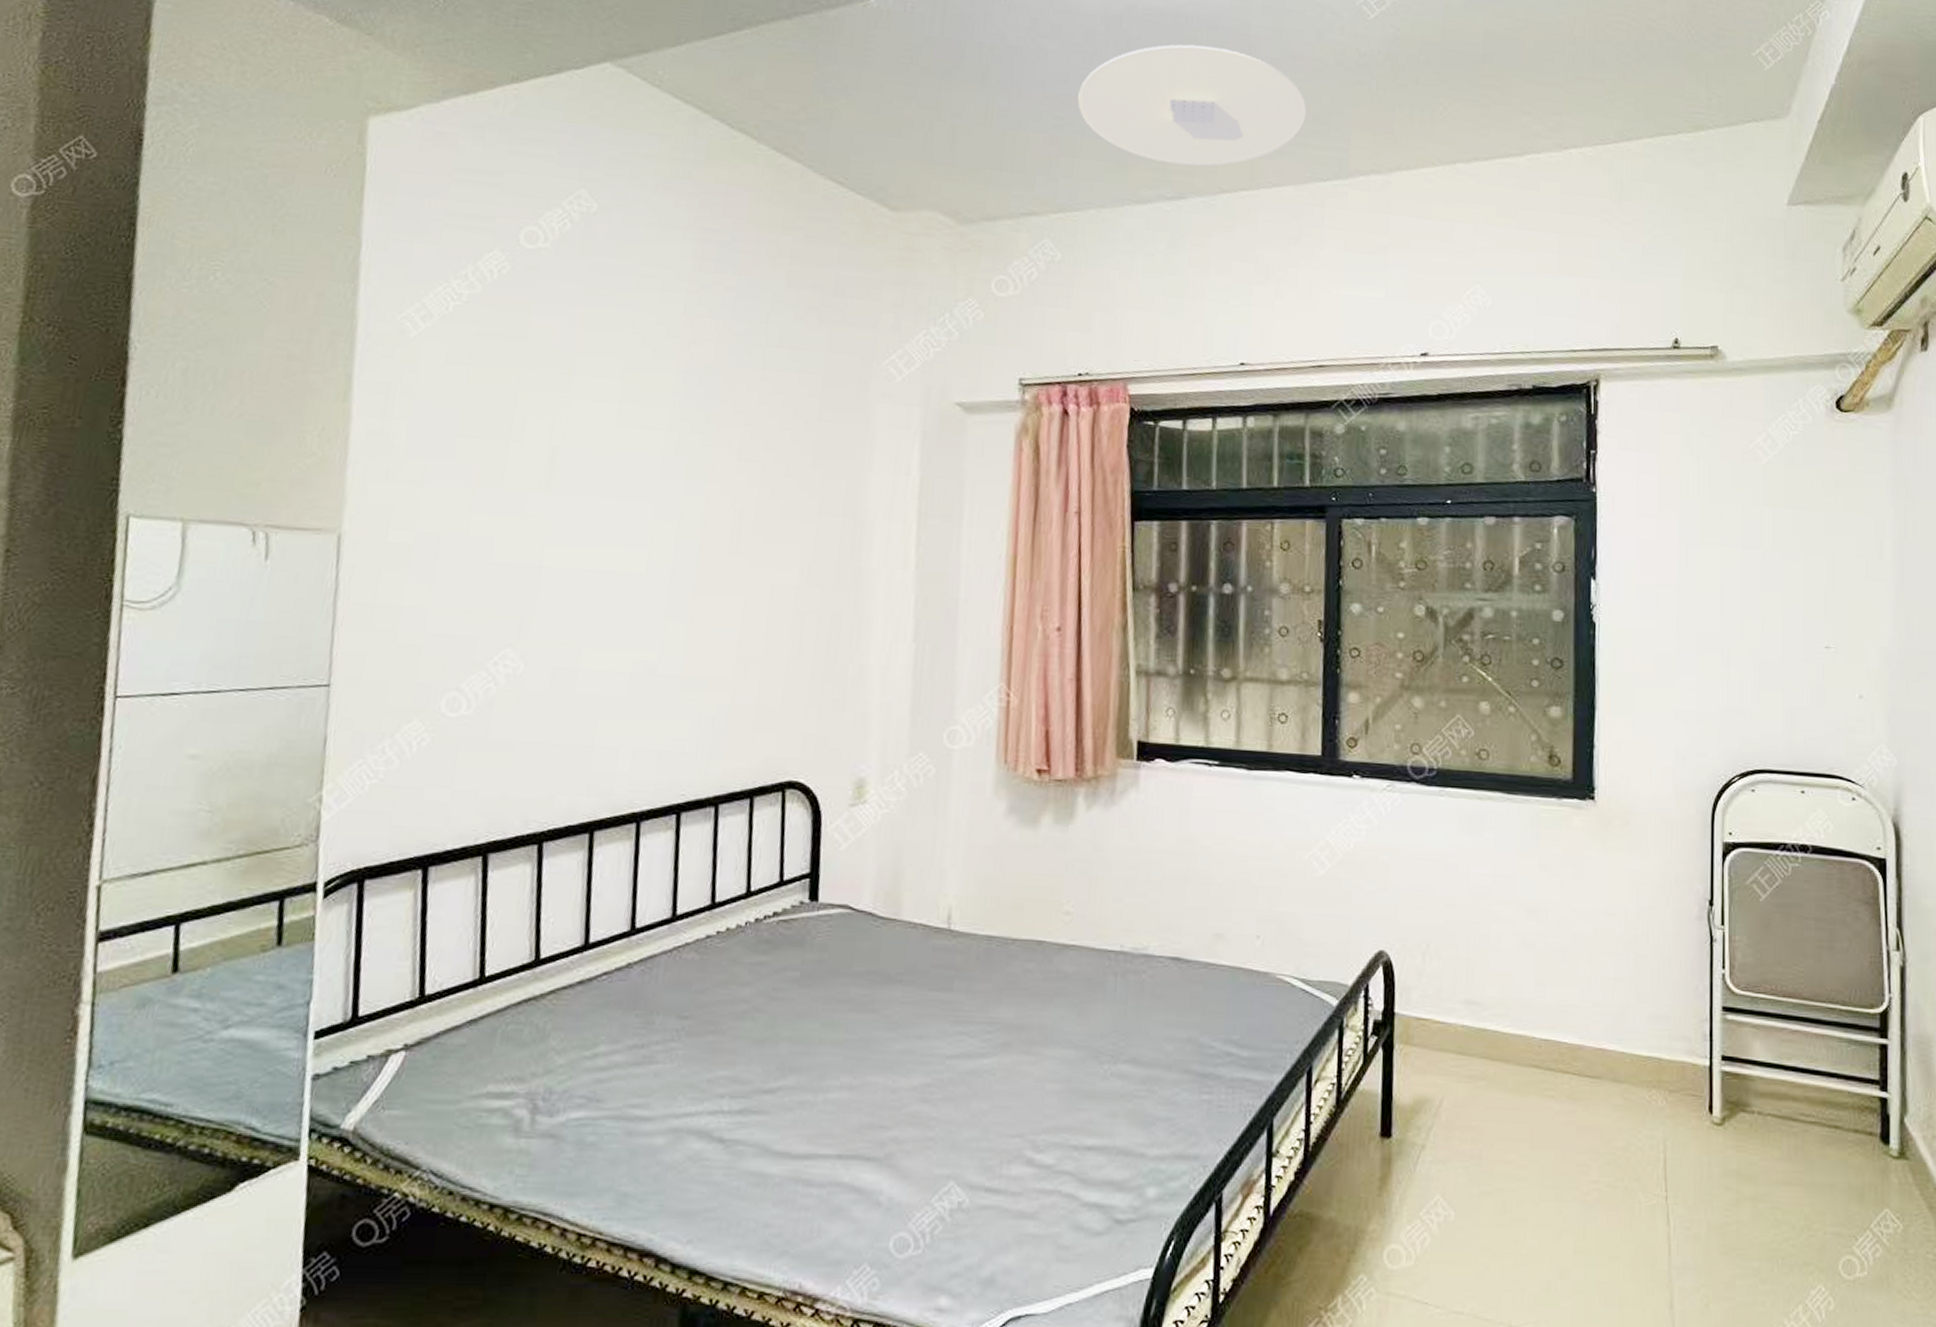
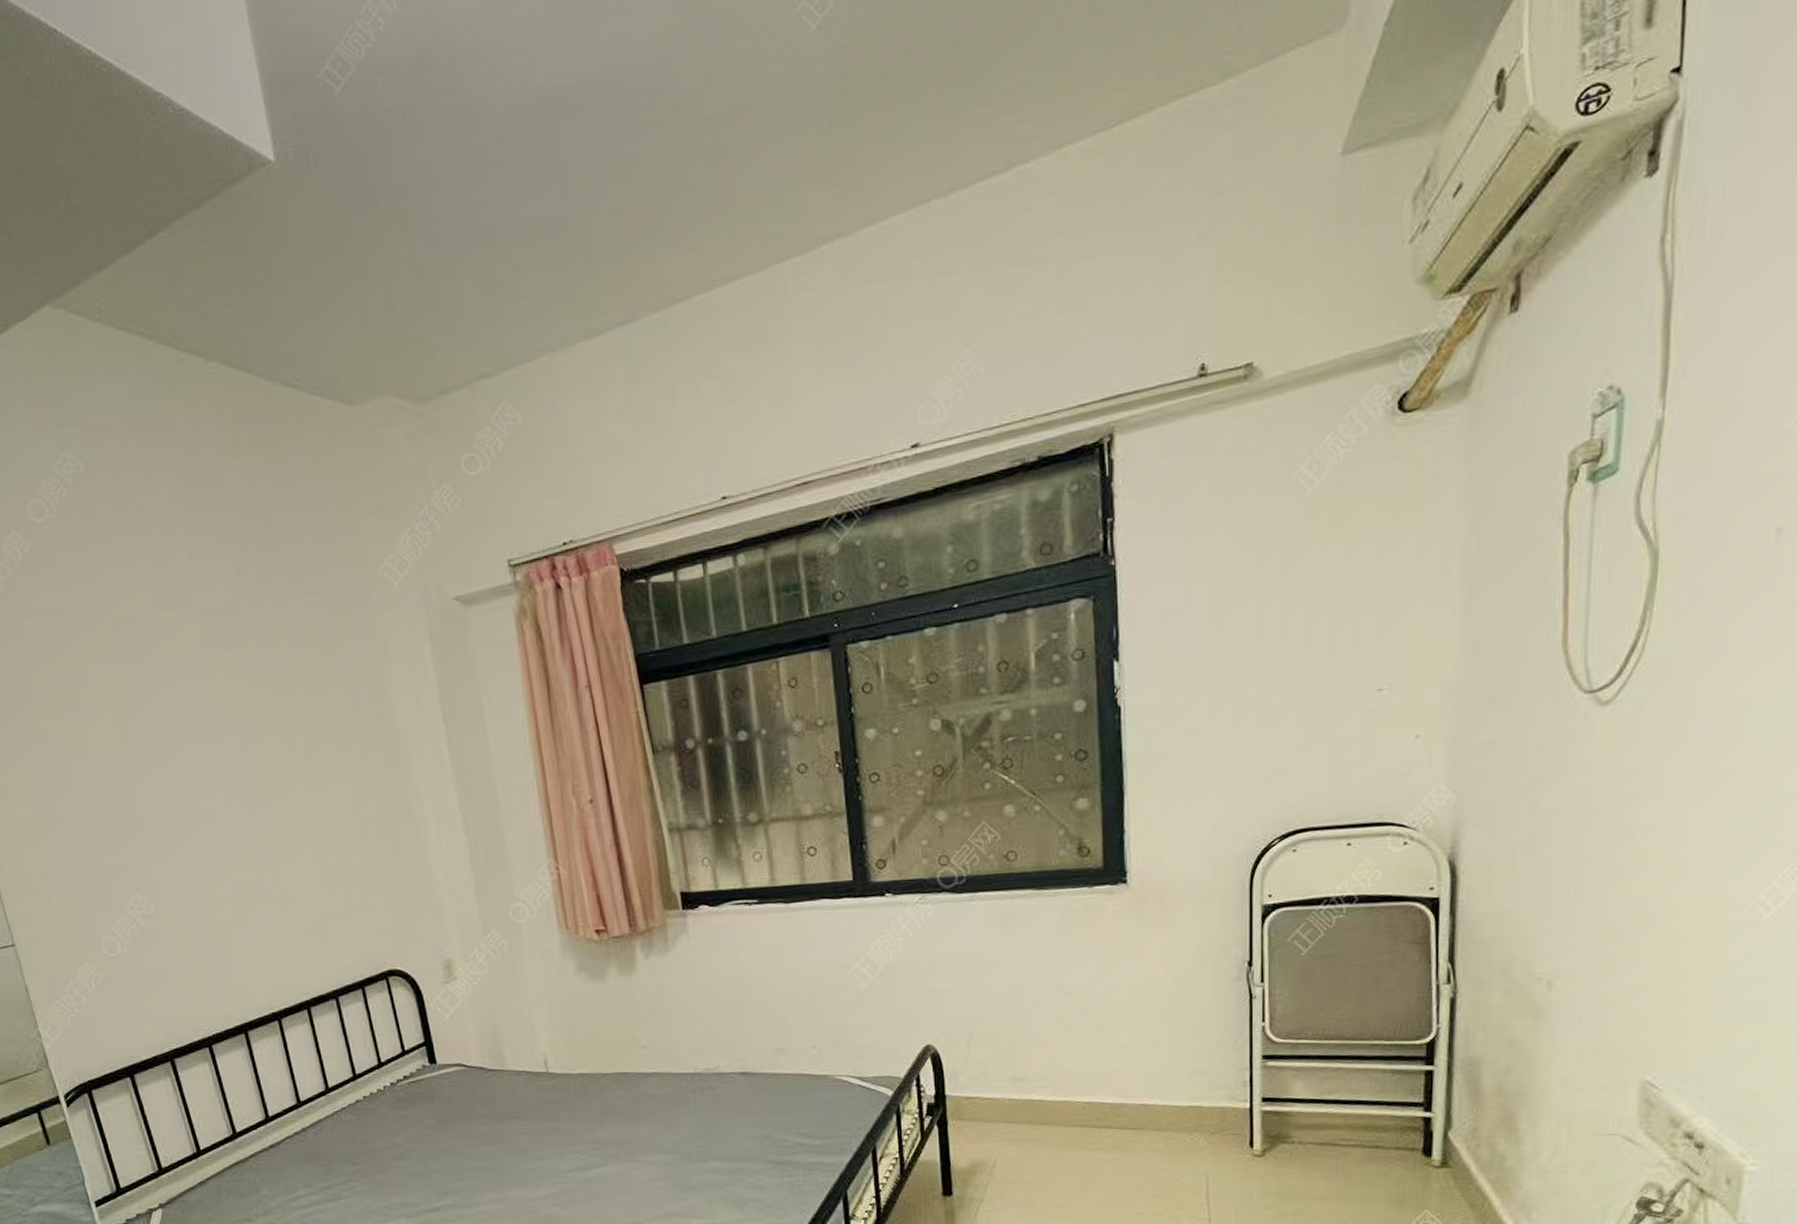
ceiling light: present [1077,44,1307,166] -> none [504,118,754,282]

